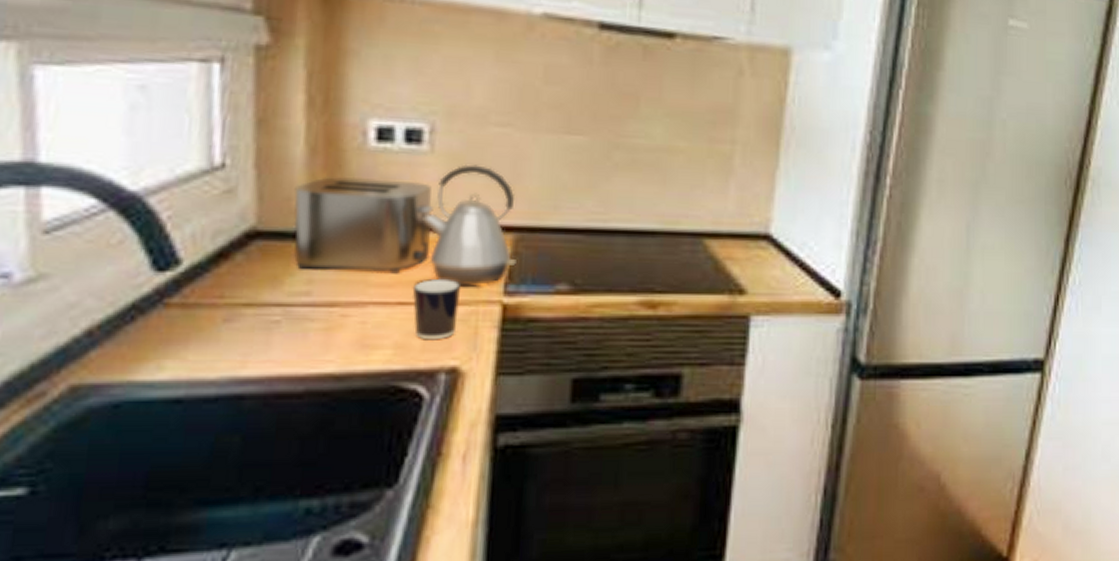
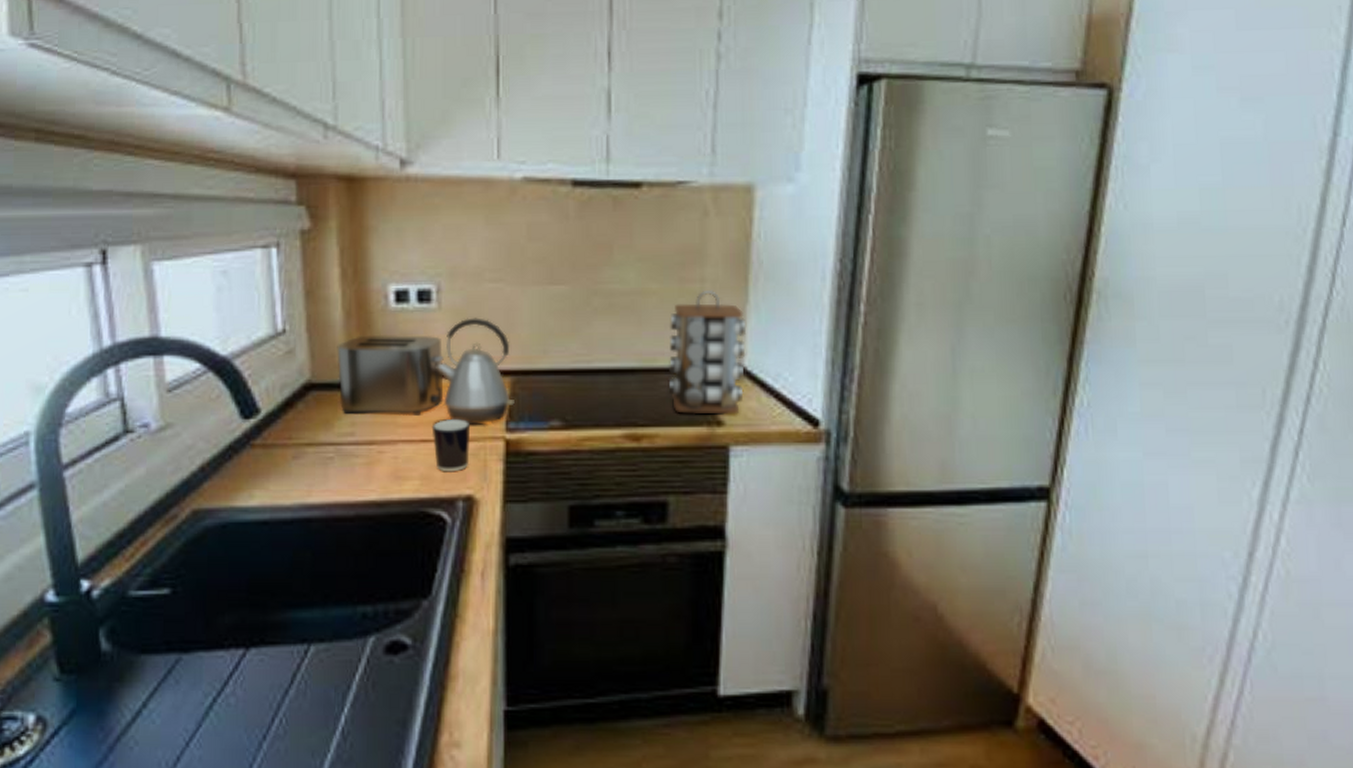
spice rack: none [690,152,774,283] -> present [668,289,746,415]

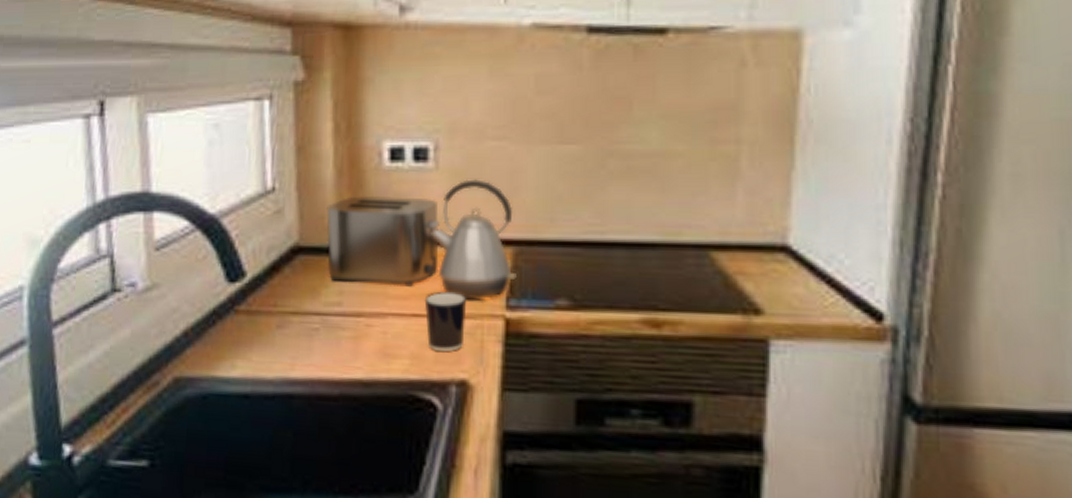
spice rack: present [668,289,746,415] -> none [695,152,791,302]

